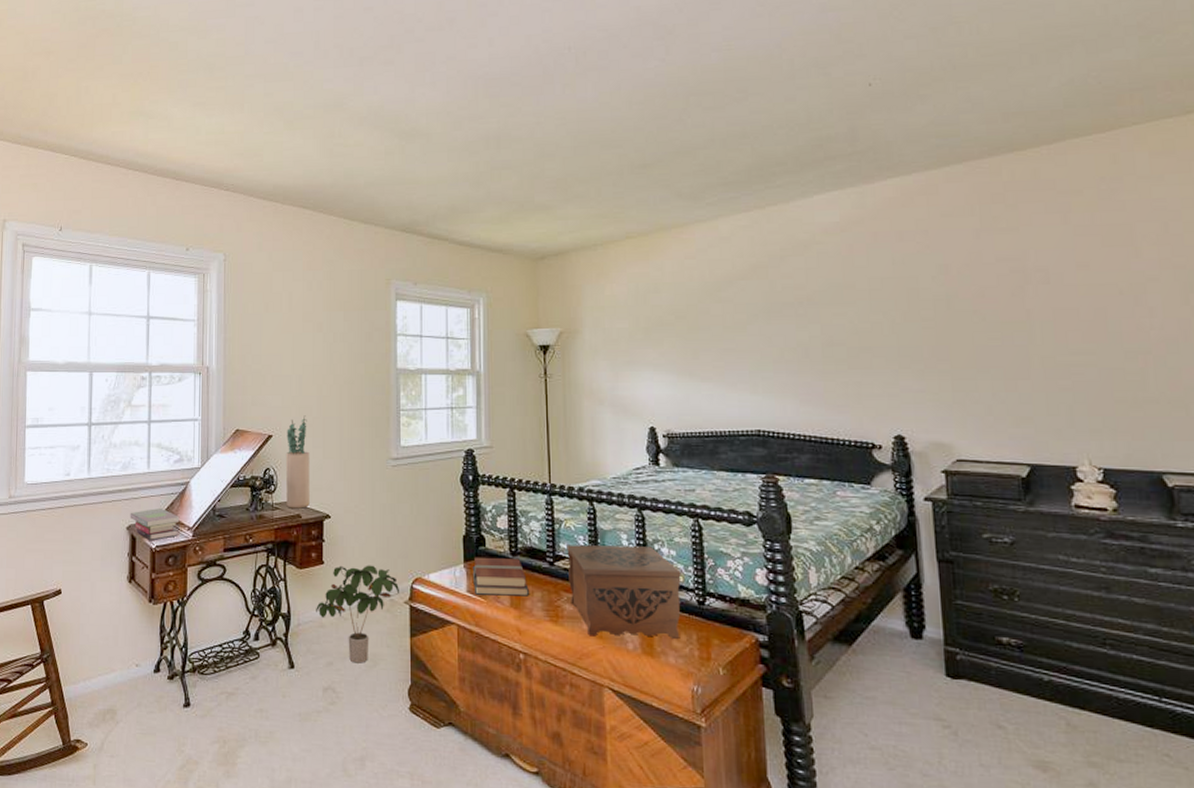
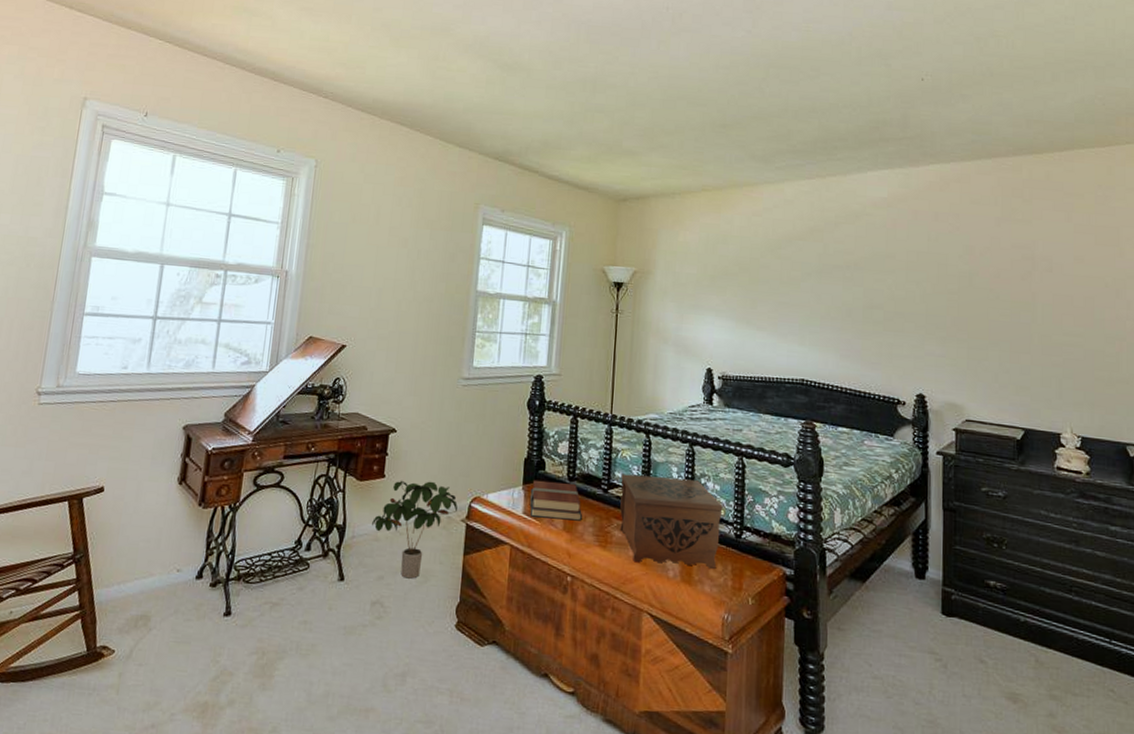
books: present [130,507,180,541] -> none [187,409,241,443]
vase: present [285,415,310,509] -> none [353,328,383,421]

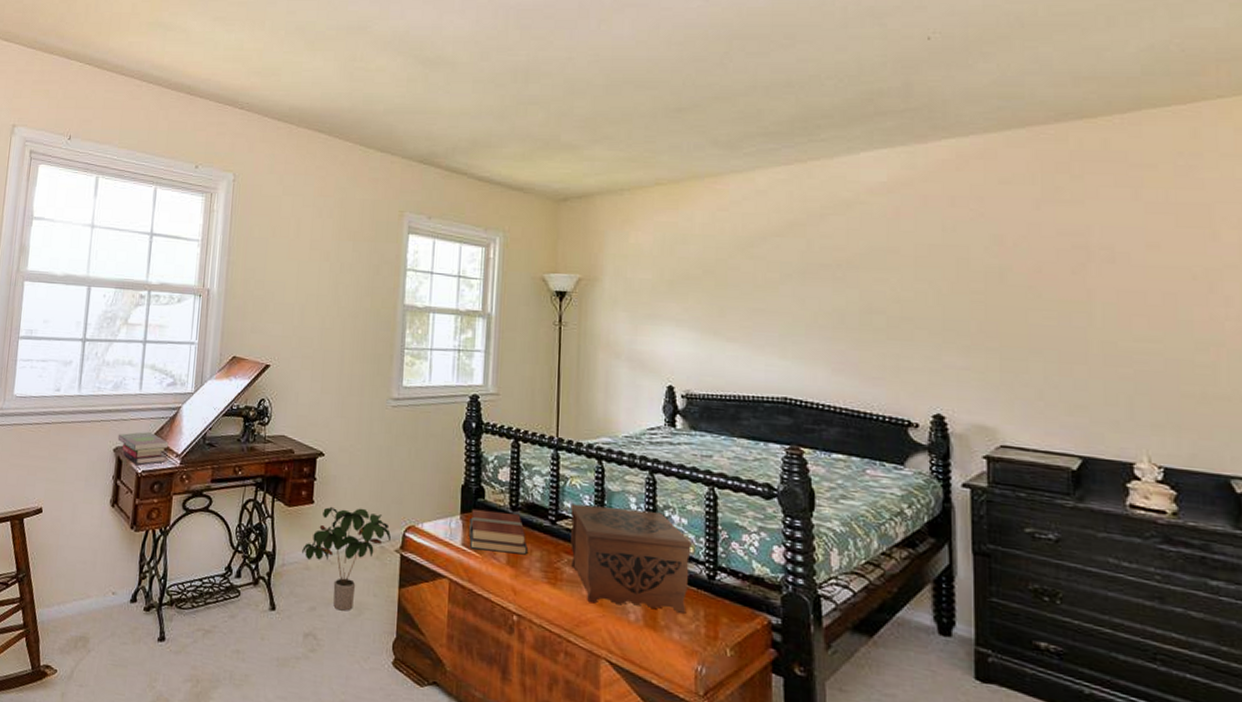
books: none [187,409,241,443] -> present [117,431,169,466]

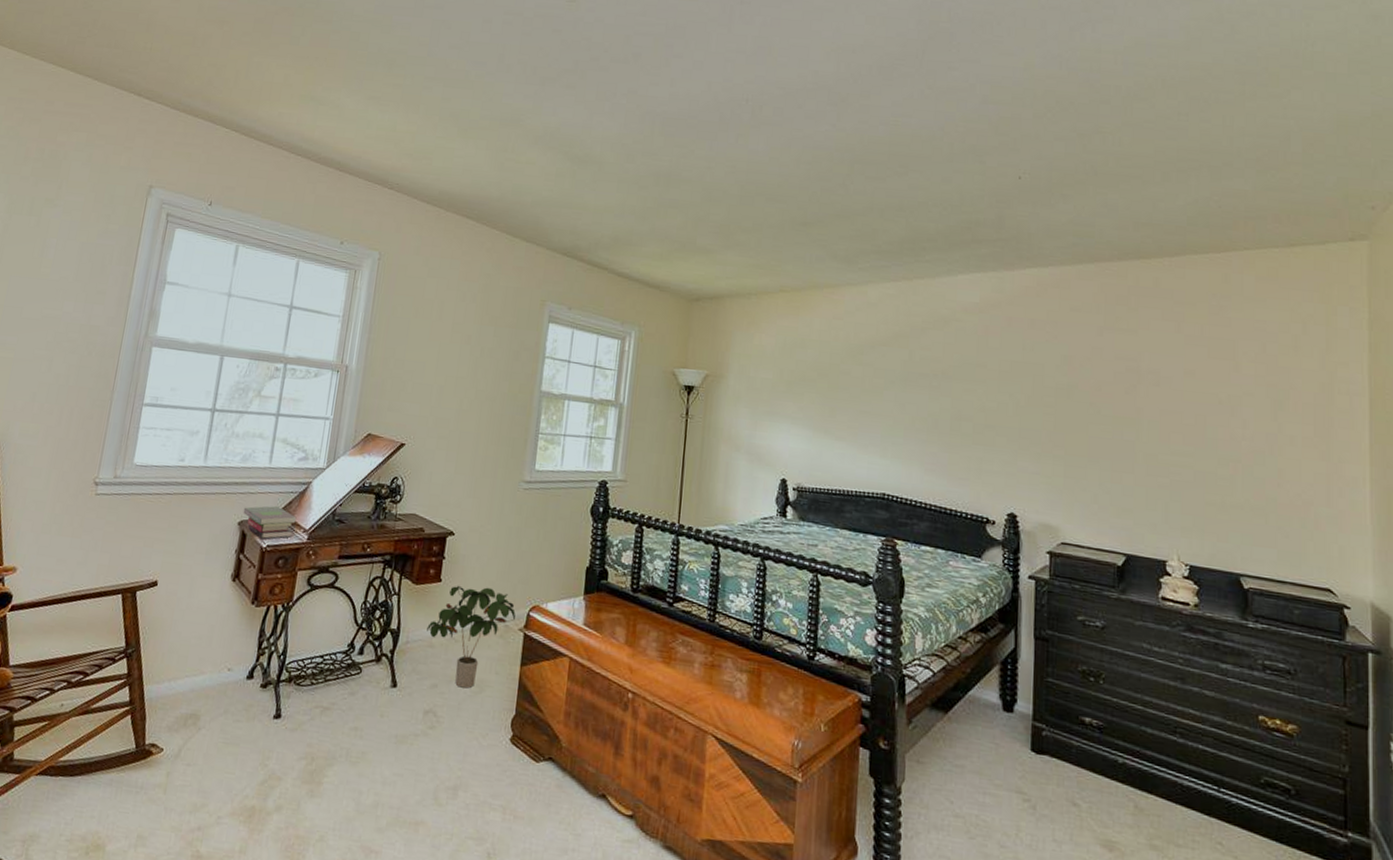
books: present [468,508,527,555] -> none [591,590,645,635]
decorative box: present [570,504,692,613] -> none [685,587,795,691]

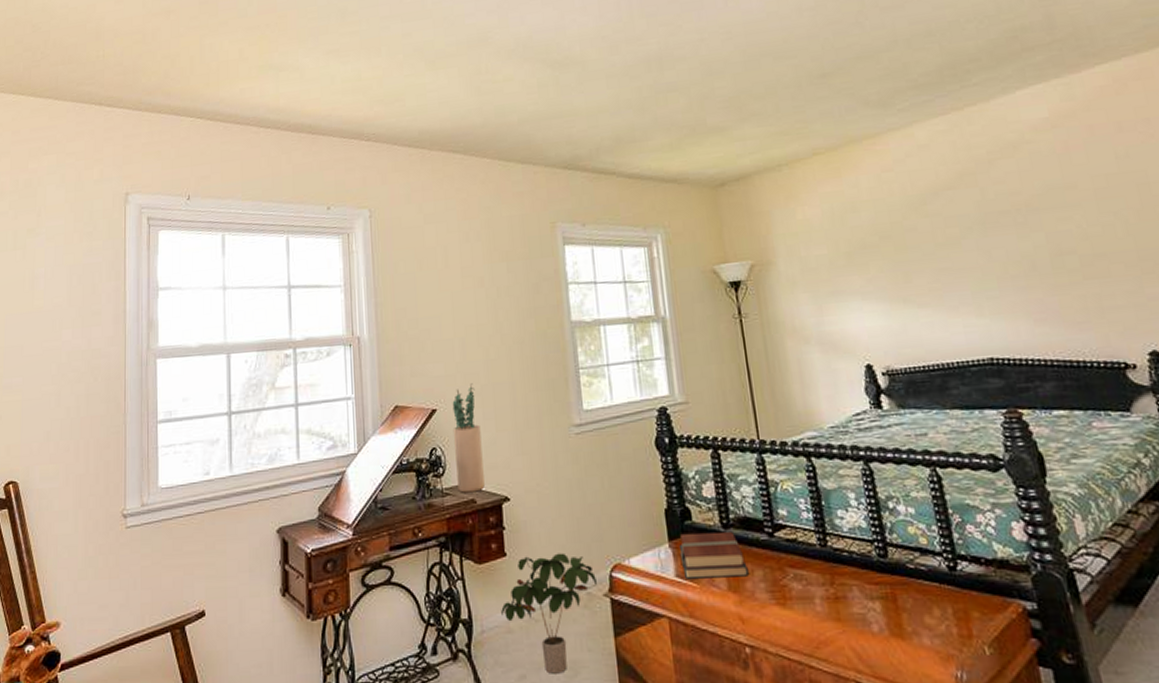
books: present [243,505,297,540] -> none [279,504,337,545]
vase: none [410,427,443,523] -> present [452,383,485,493]
books: none [591,590,645,635] -> present [678,532,749,579]

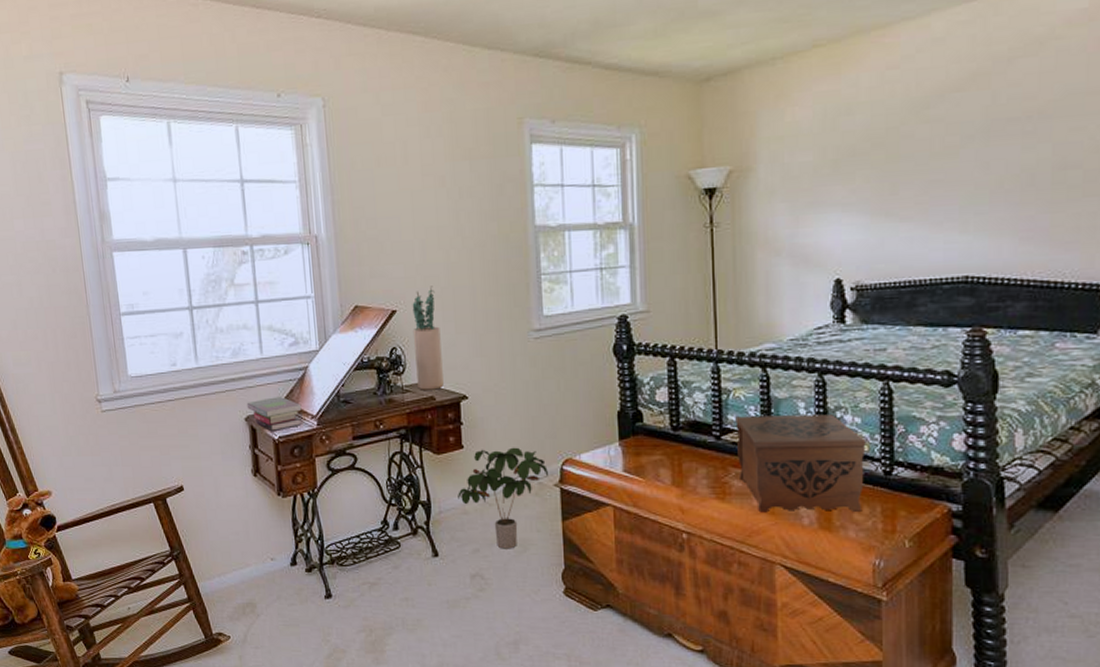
books: none [279,504,337,545] -> present [246,395,302,432]
books: present [678,532,749,579] -> none [628,433,692,474]
decorative box: none [786,505,931,618] -> present [735,415,866,511]

